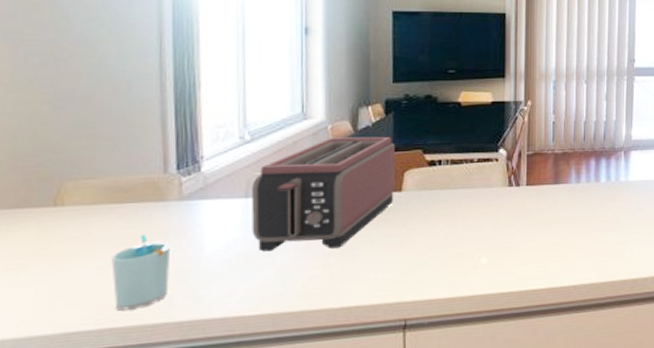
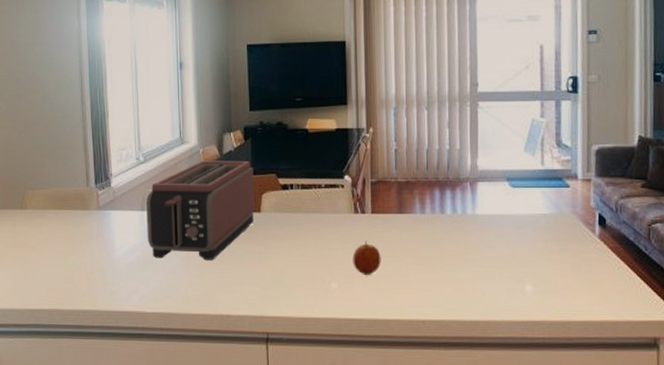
cup: present [111,234,171,311] -> none [56,236,93,297]
fruit: none [505,213,535,248] -> present [352,241,381,275]

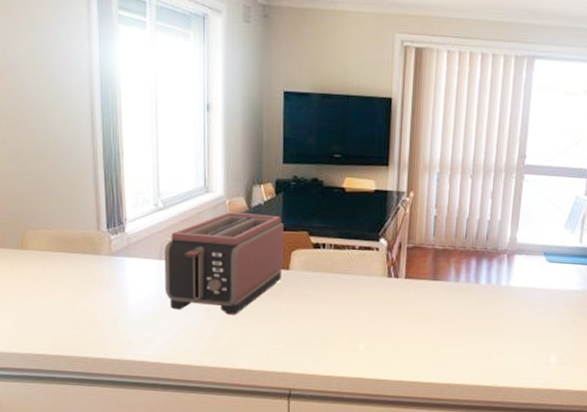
fruit: present [352,241,381,275] -> none [382,305,412,338]

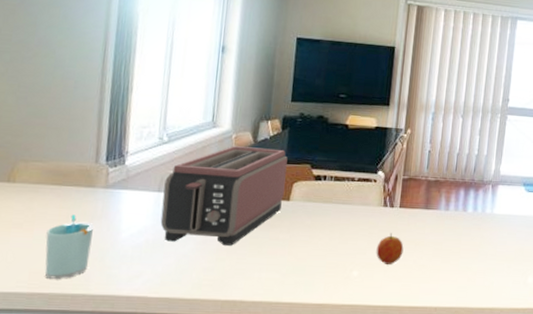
cup: none [62,281,104,344] -> present [45,214,95,280]
fruit: none [382,305,412,338] -> present [376,233,404,265]

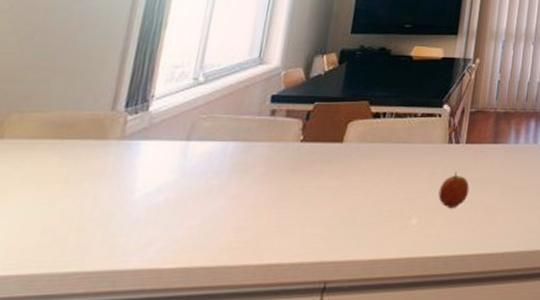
cup: present [45,214,95,280] -> none [28,173,102,257]
toaster: present [160,146,288,246] -> none [185,84,343,199]

